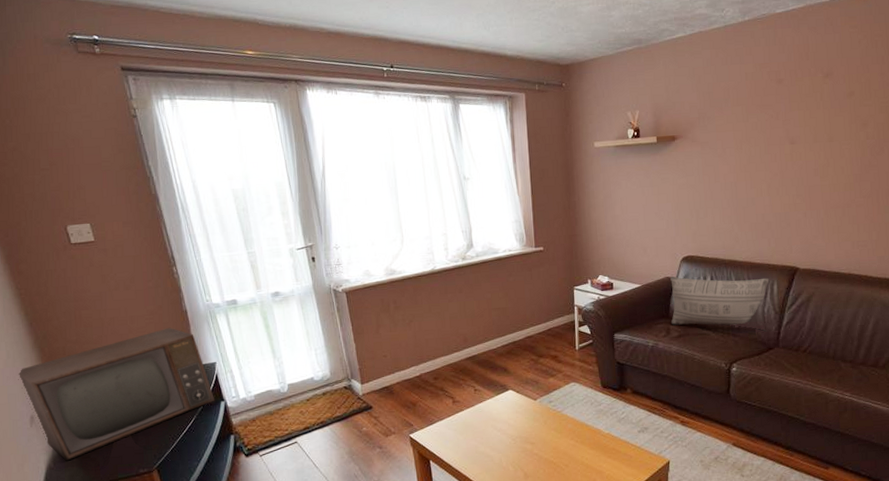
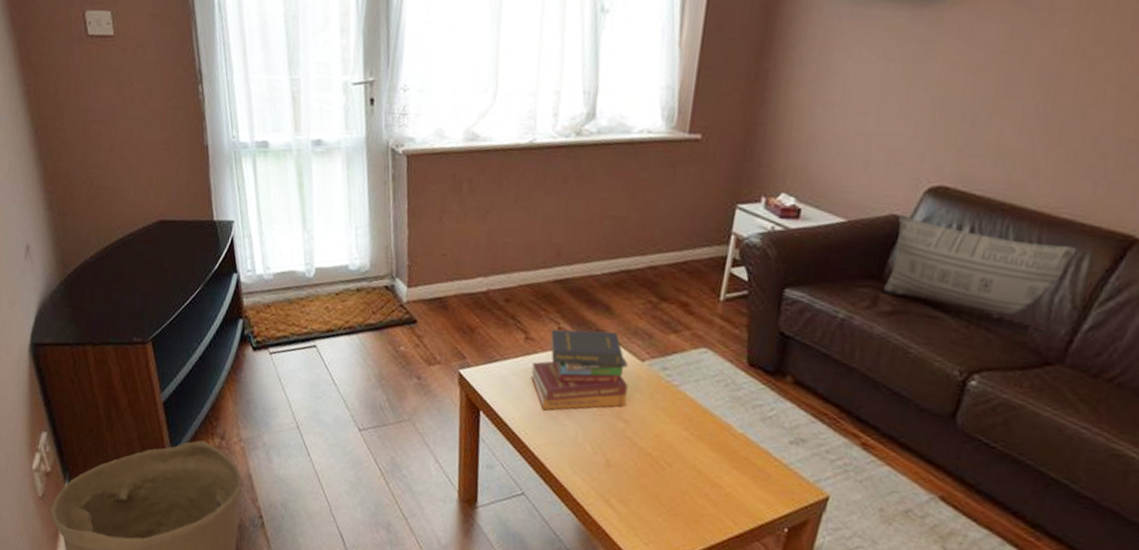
television: present [18,327,216,462] -> none [17,164,227,310]
books: none [461,385,530,449] -> present [531,329,629,411]

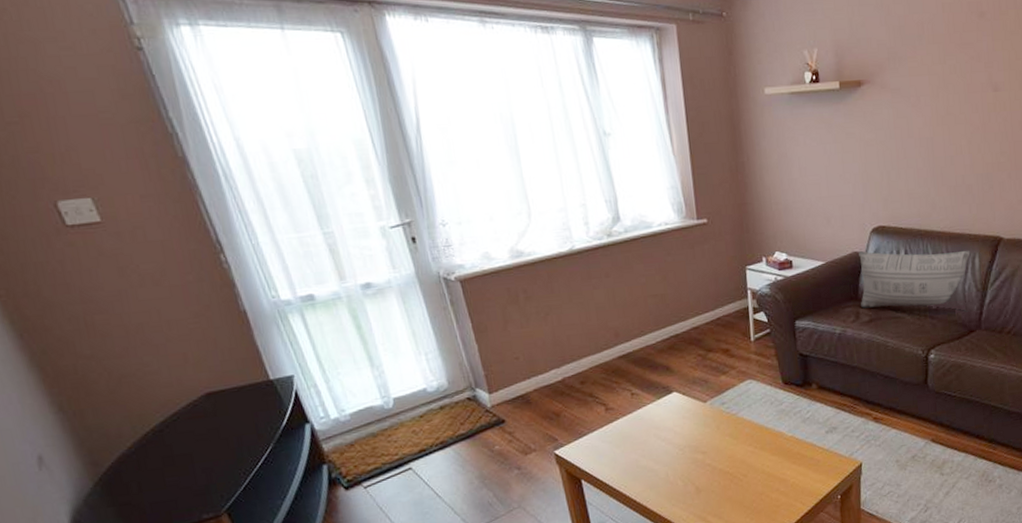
books: present [531,329,629,411] -> none [617,386,701,464]

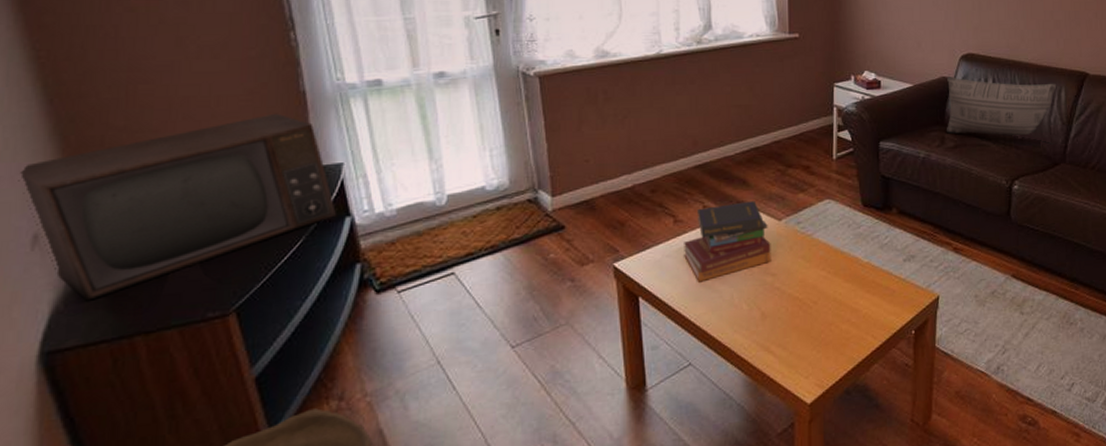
television: none [12,333,298,512] -> present [18,113,337,303]
books: none [617,386,701,464] -> present [684,201,771,282]

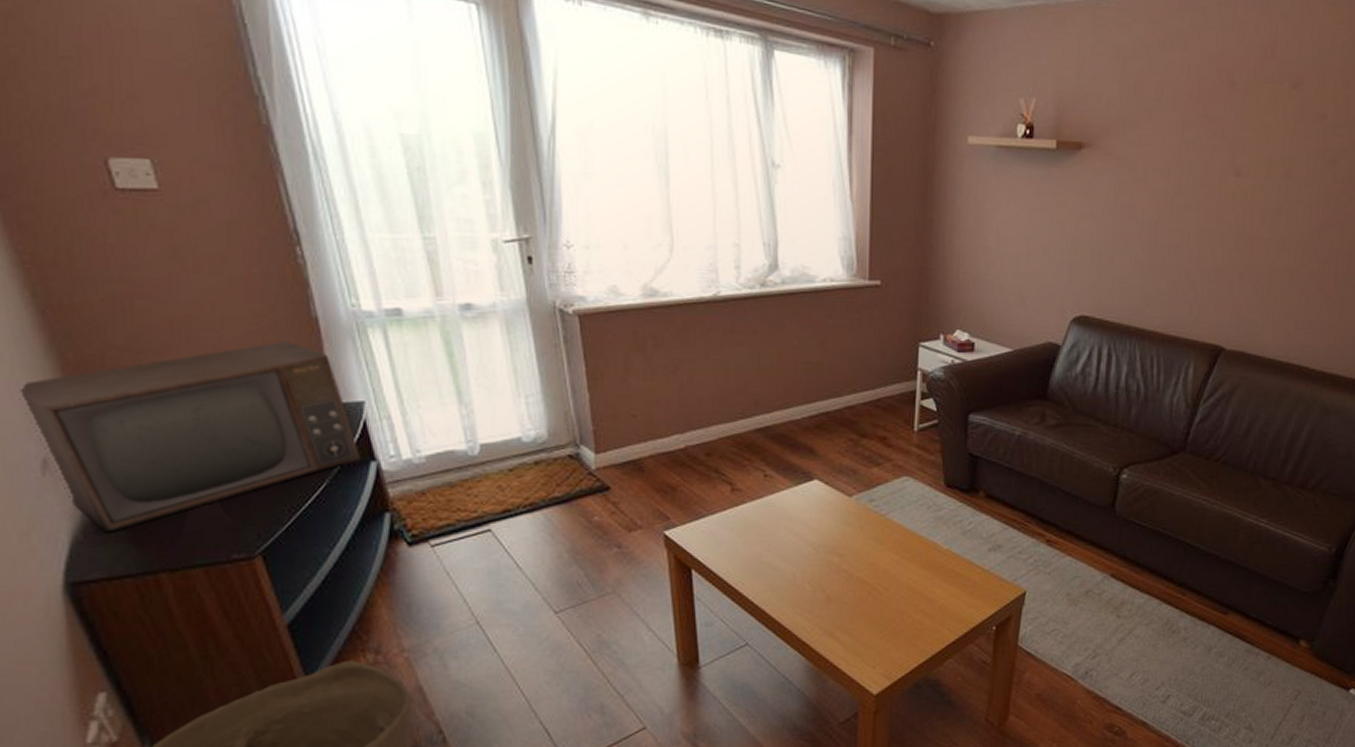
books: present [684,201,771,282] -> none [742,473,840,558]
pillow: present [946,77,1057,145] -> none [1047,342,1185,430]

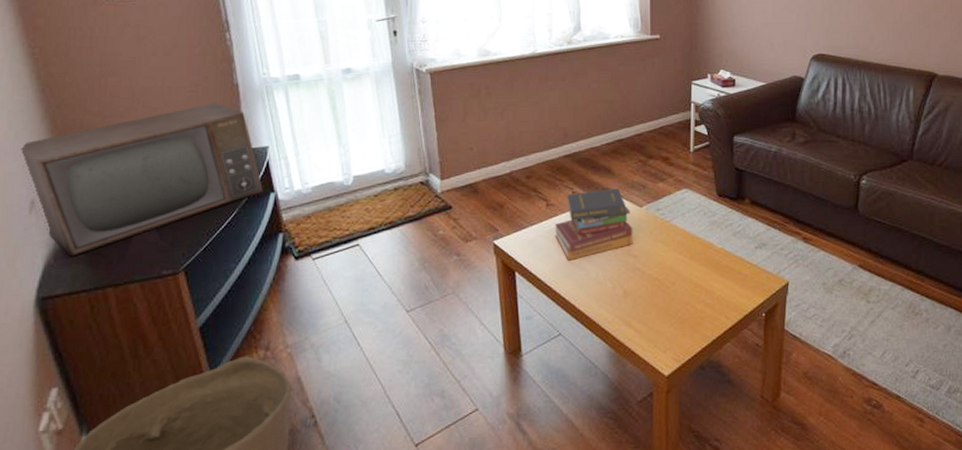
books: none [742,473,840,558] -> present [555,188,633,261]

